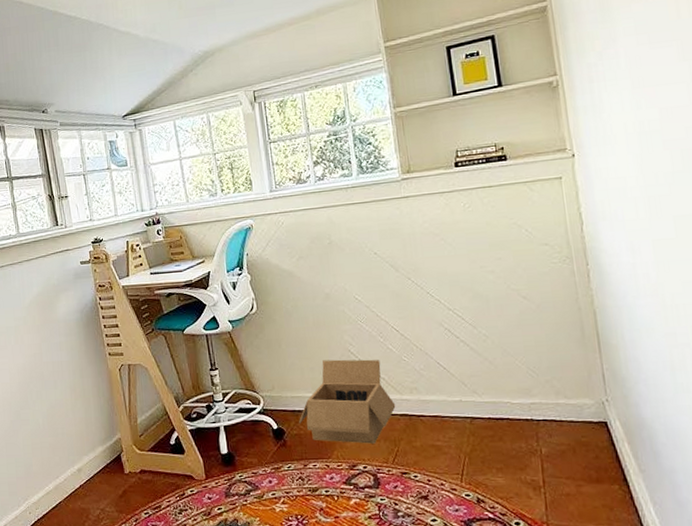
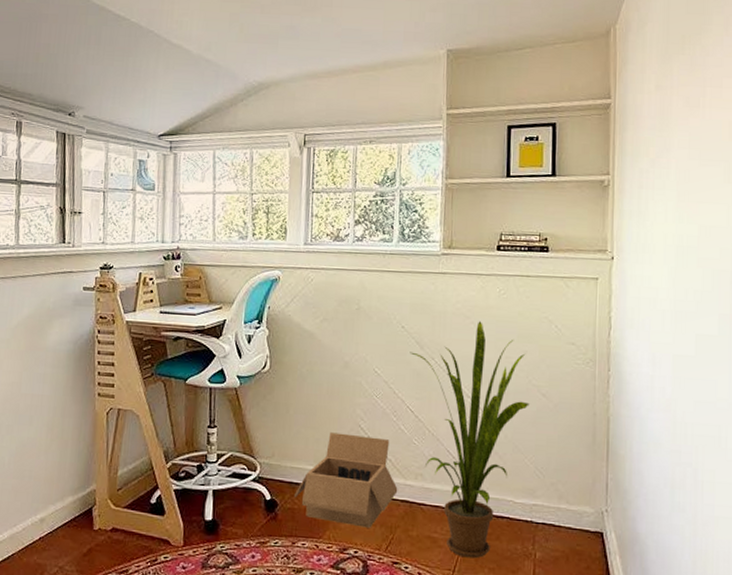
house plant: none [386,237,512,461] -> present [410,321,530,559]

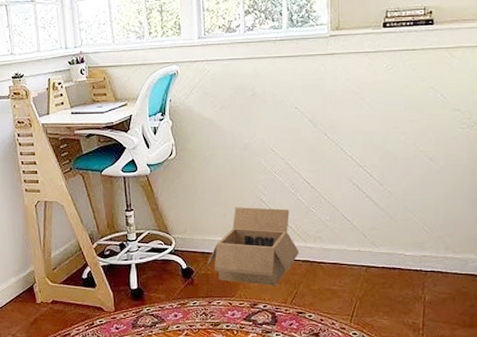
house plant: present [410,321,530,559] -> none [304,96,417,305]

